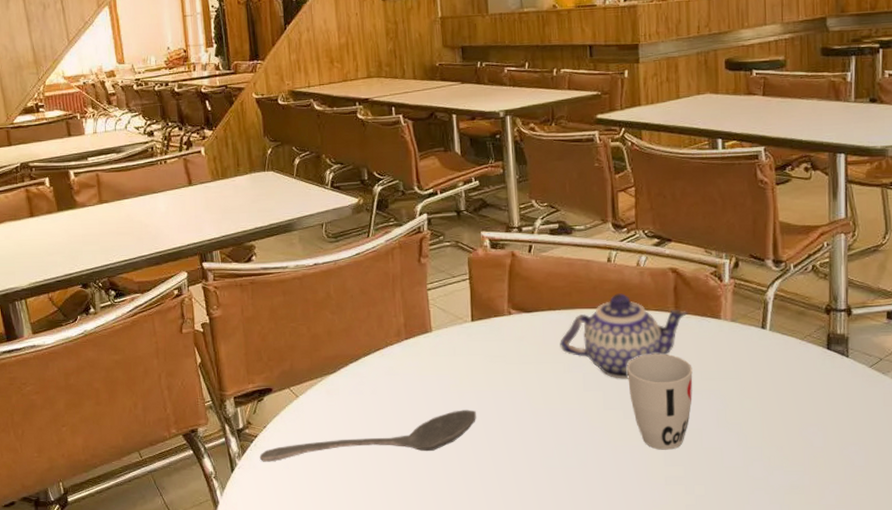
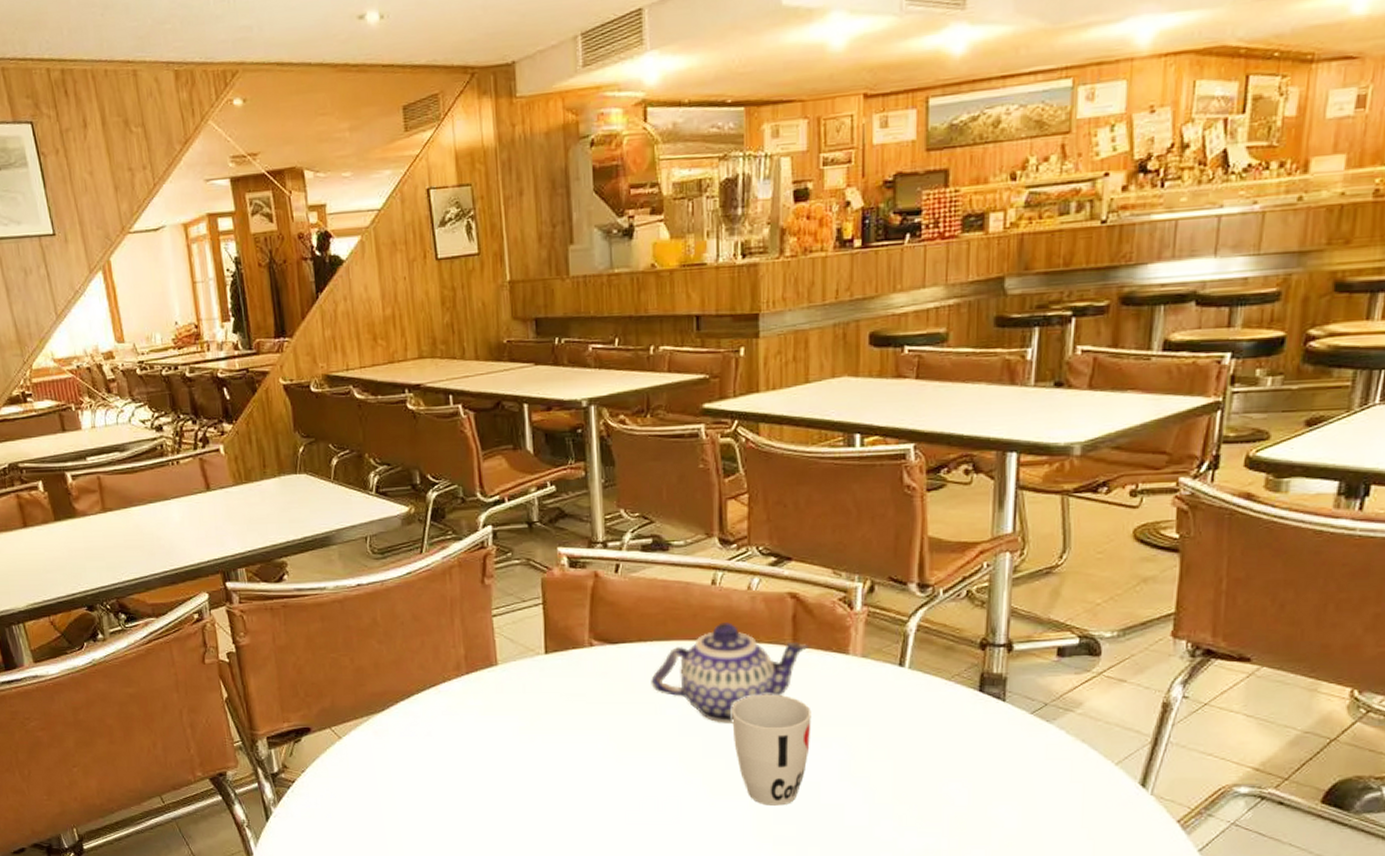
stirrer: present [259,410,476,462] -> none [297,756,550,811]

